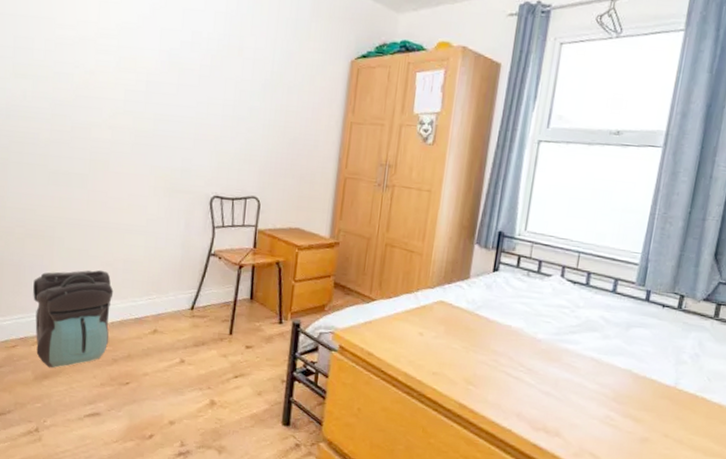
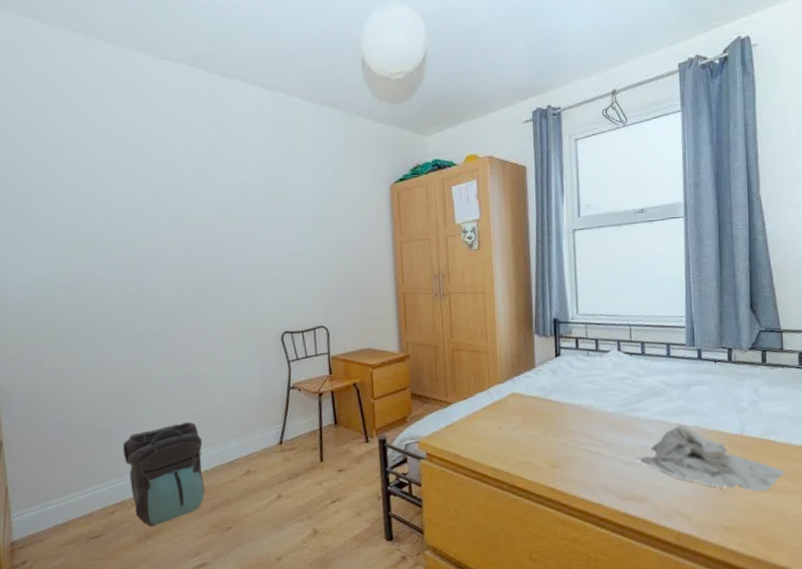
tissue: none [557,366,714,450] -> present [636,425,786,492]

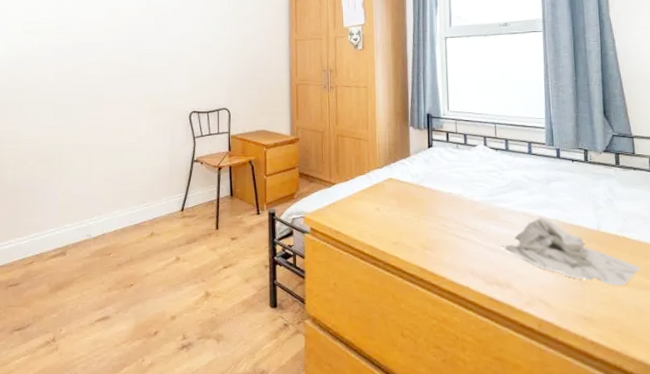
backpack: present [123,421,206,527] -> none [46,185,115,279]

